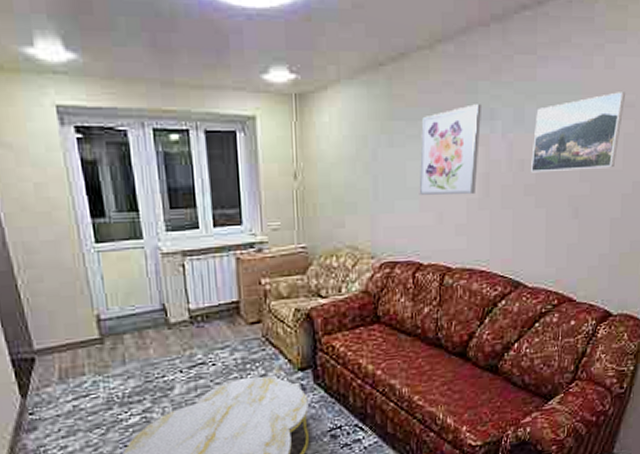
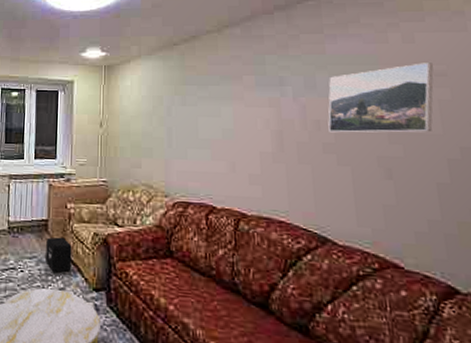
air purifier: none [240,319,273,359] -> present [46,237,72,273]
wall art: present [419,104,483,196] -> none [210,73,271,149]

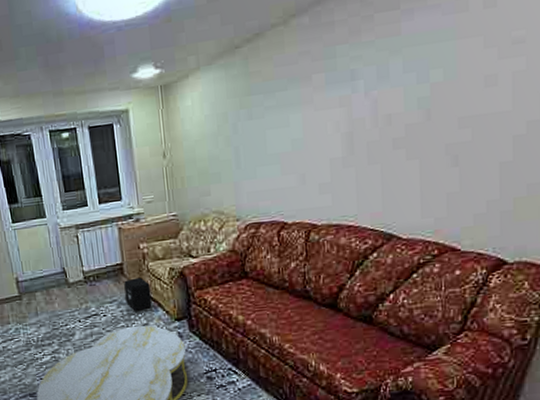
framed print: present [328,63,434,133] -> none [399,28,512,126]

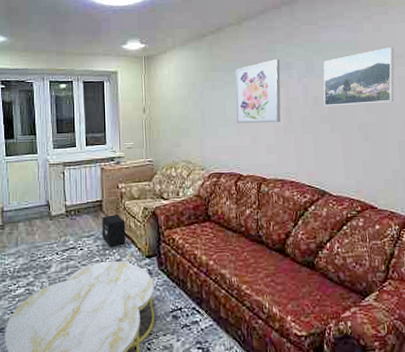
wall art: none [279,67,342,160] -> present [235,59,281,124]
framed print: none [399,28,512,126] -> present [323,47,395,107]

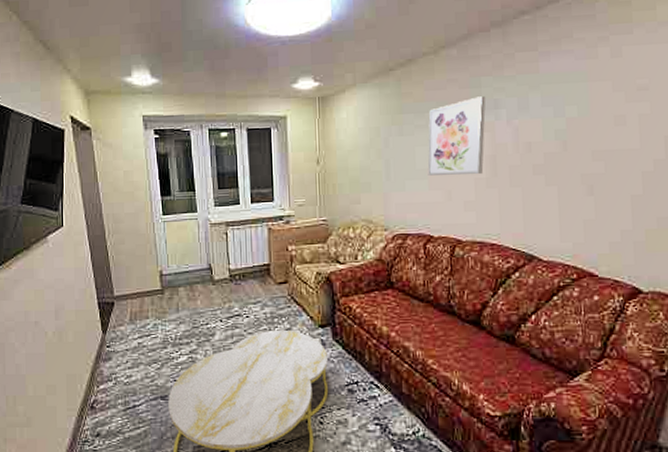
air purifier: present [102,214,126,246] -> none [270,280,297,314]
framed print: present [323,47,395,107] -> none [538,77,637,154]

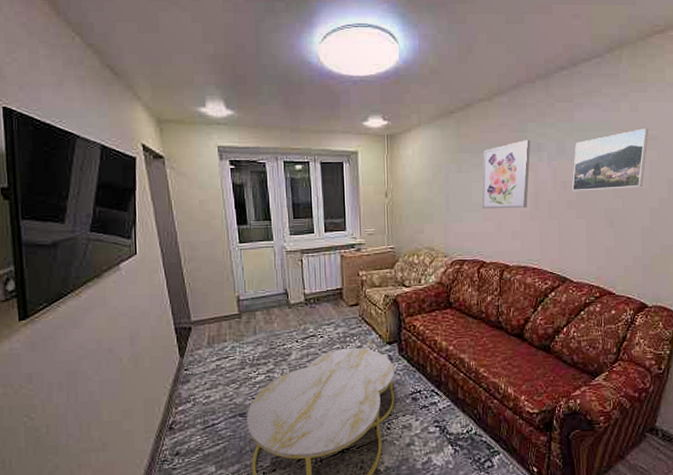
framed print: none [538,77,637,154] -> present [572,128,648,191]

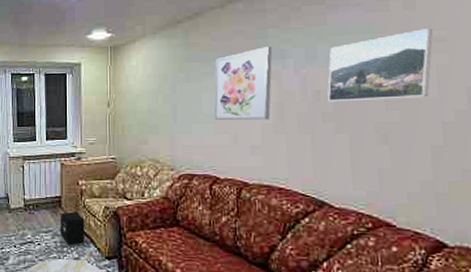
air purifier: none [342,302,367,334] -> present [61,212,85,244]

